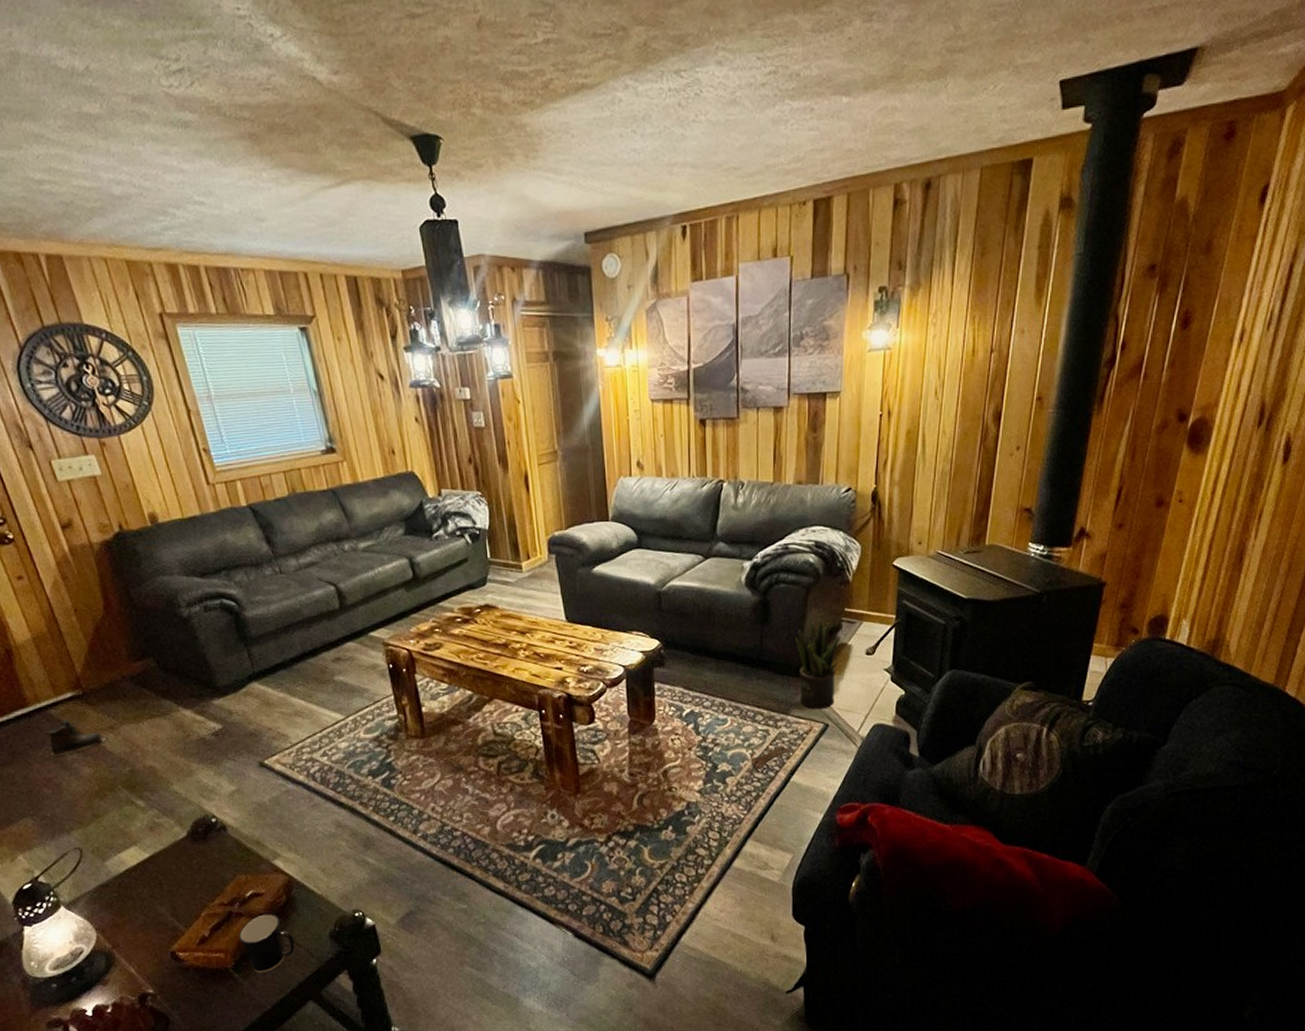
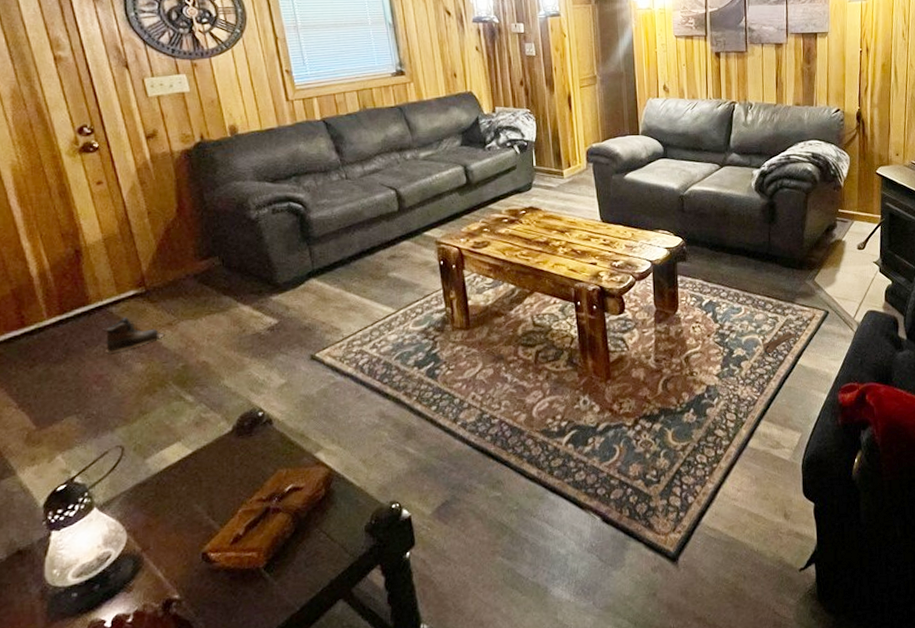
mug: present [238,914,295,974] -> none [274,508,330,573]
potted plant: present [795,619,839,710] -> none [798,219,835,299]

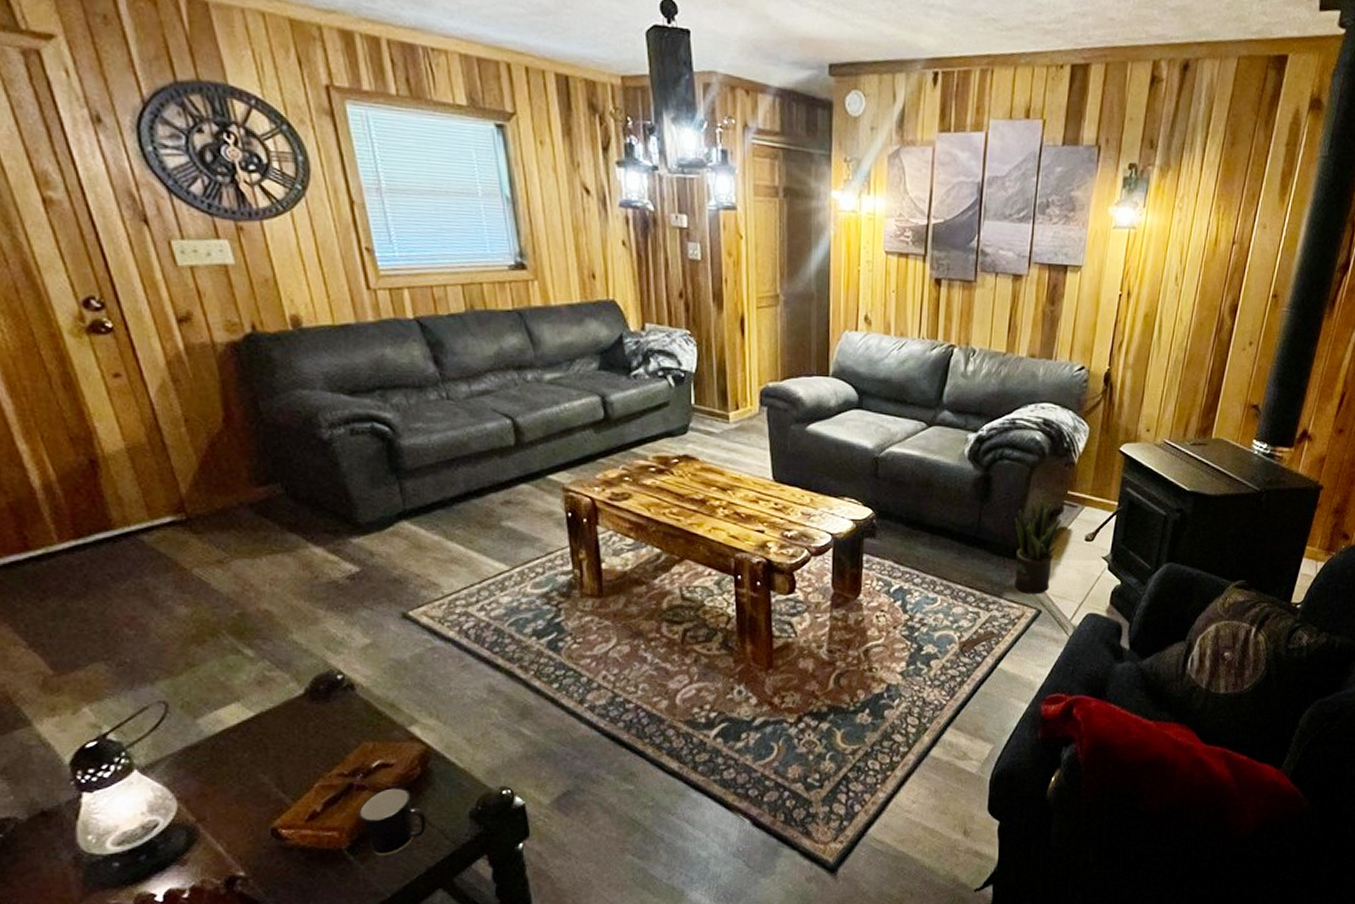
boot: present [103,316,165,354] -> none [133,548,214,591]
mug: none [274,508,330,573] -> present [358,788,427,857]
potted plant: none [798,219,835,299] -> present [1014,500,1059,595]

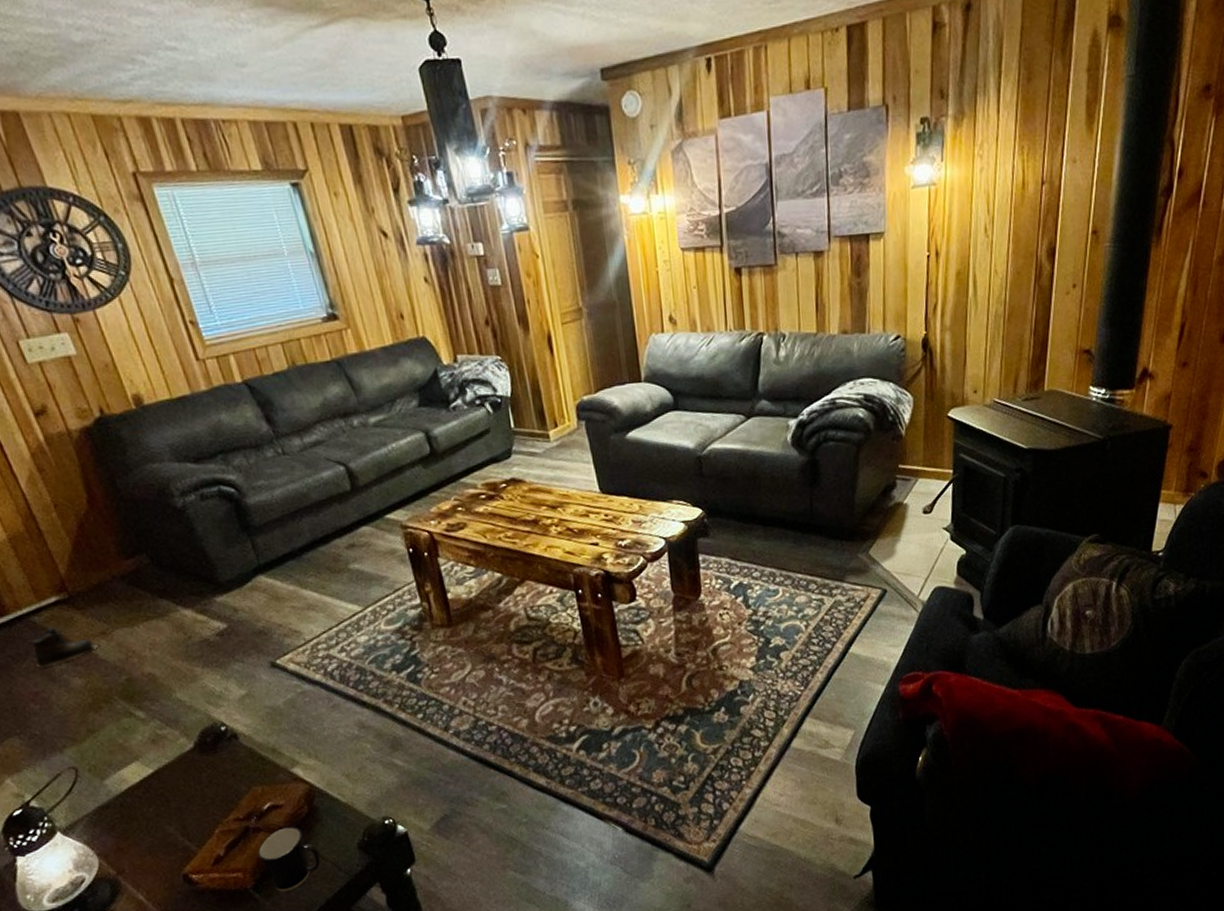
boot: none [133,548,214,591] -> present [28,626,100,668]
dog toy: present [957,629,1000,654] -> none [805,614,847,643]
potted plant: present [1014,500,1059,595] -> none [847,477,894,575]

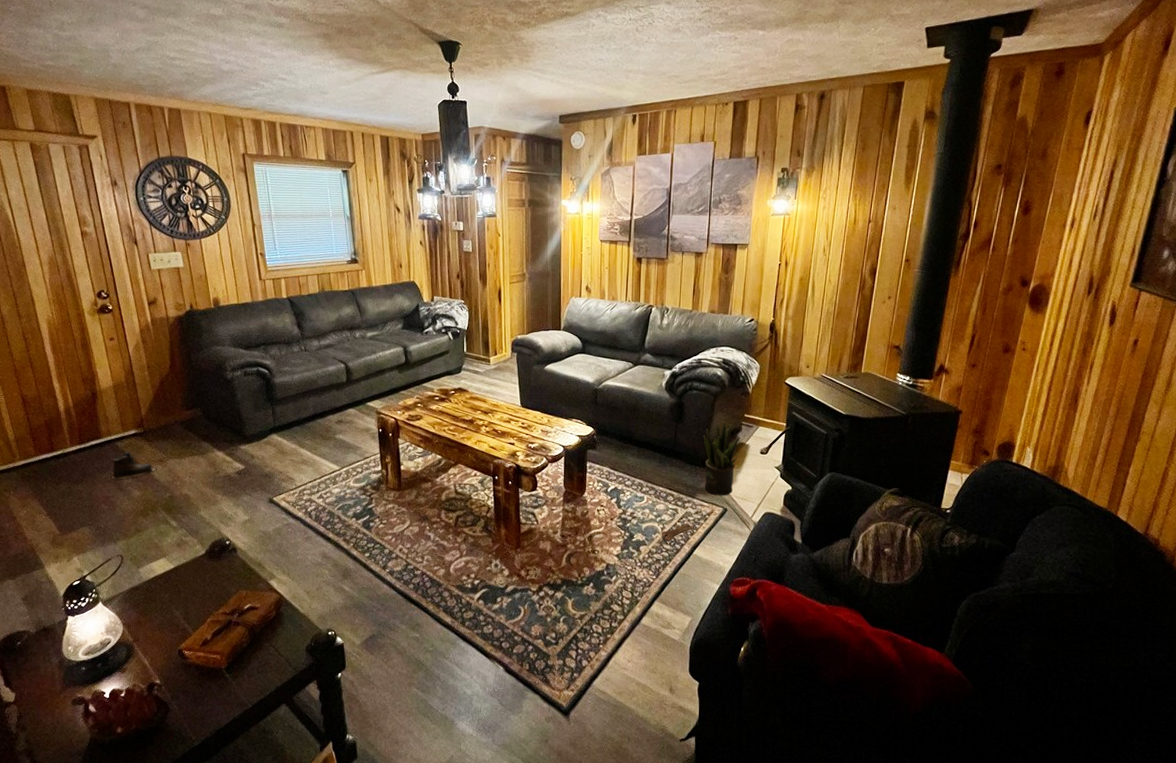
mug: present [257,826,321,892] -> none [234,625,277,676]
dog toy: none [805,614,847,643] -> present [661,523,694,542]
potted plant: none [847,477,894,575] -> present [703,421,739,496]

